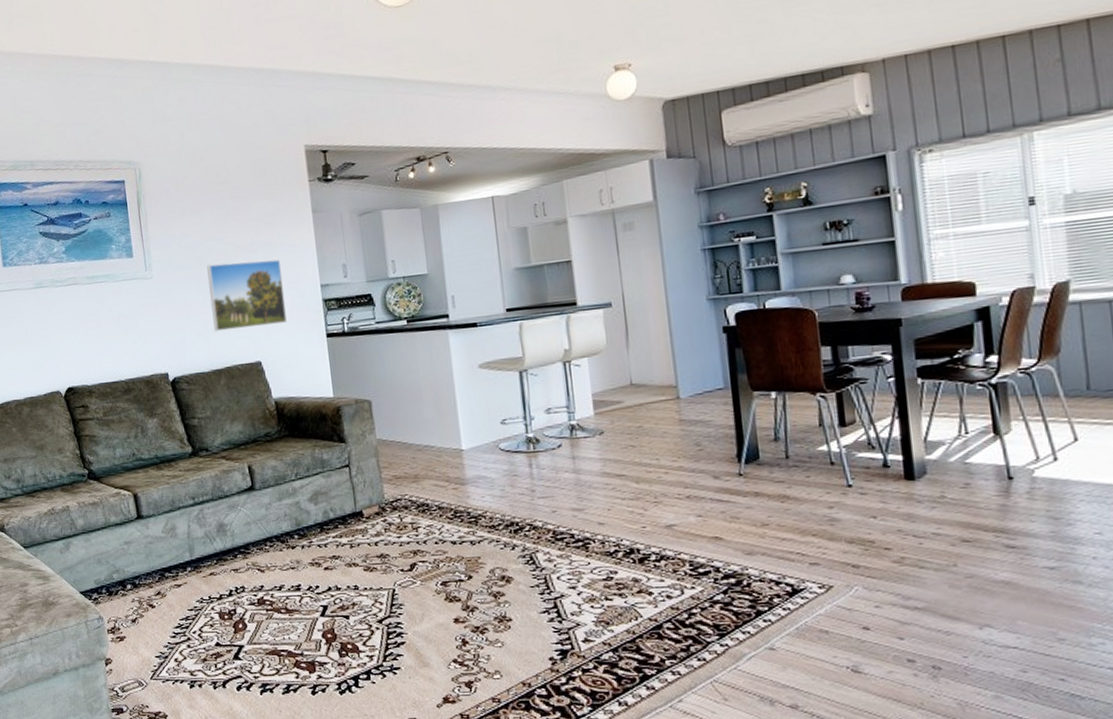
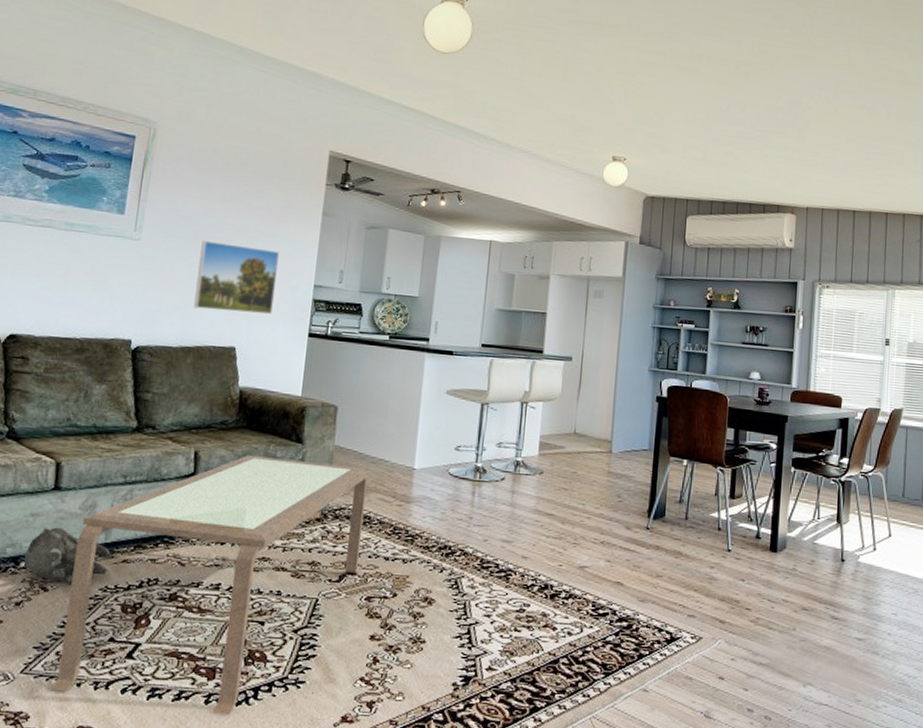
plush toy: none [128,551,200,601] -> present [23,527,111,586]
coffee table: none [167,456,429,704] -> present [51,454,371,716]

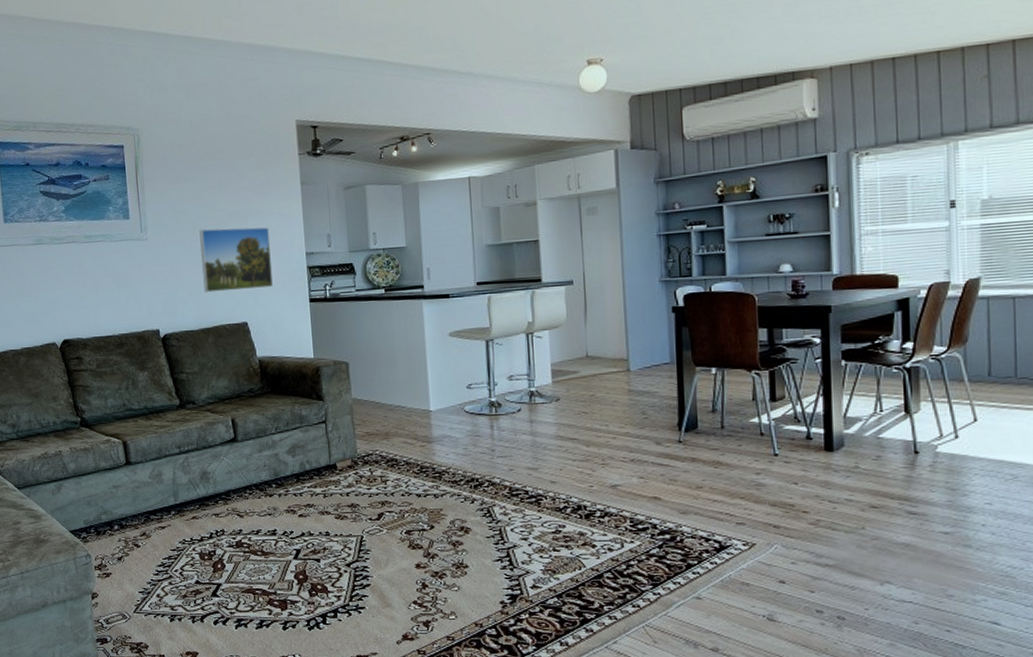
plush toy: present [23,527,111,586] -> none [115,495,183,541]
coffee table: present [51,454,371,716] -> none [153,415,395,638]

